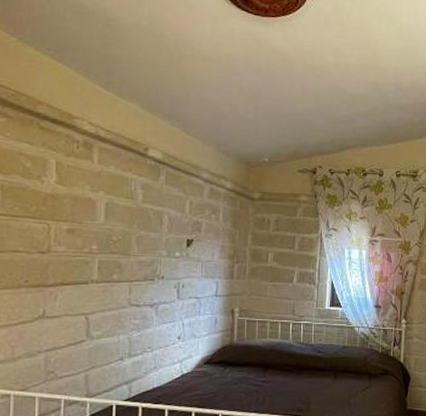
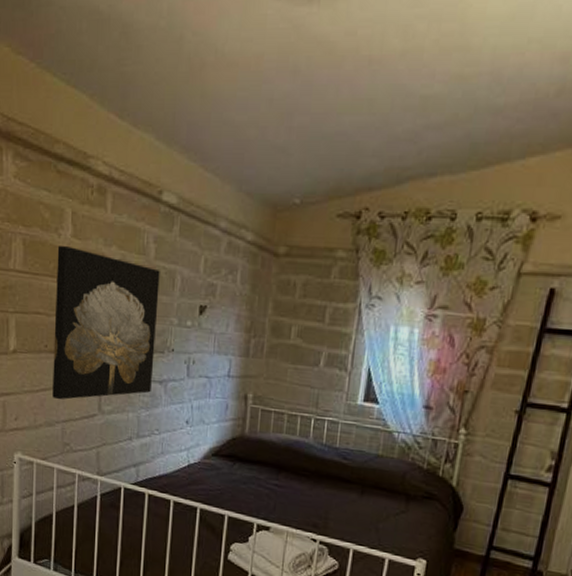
wall art: none [34,191,148,331] -> present [52,246,160,400]

